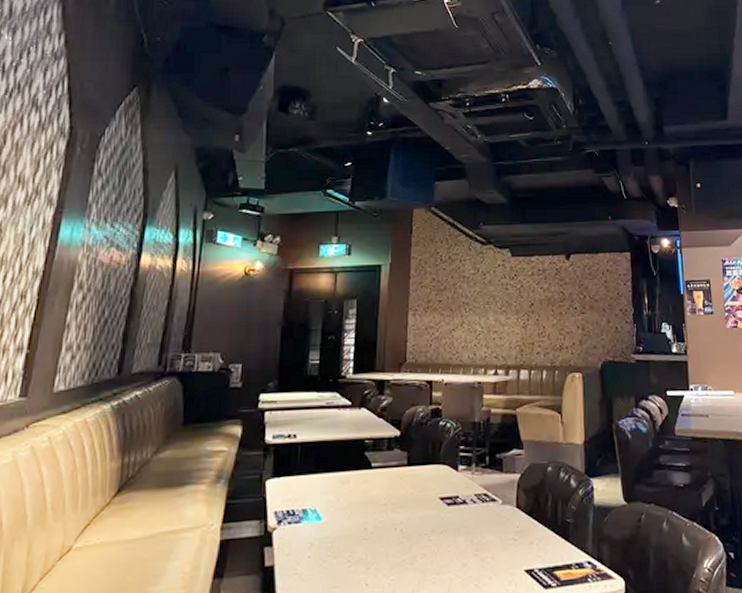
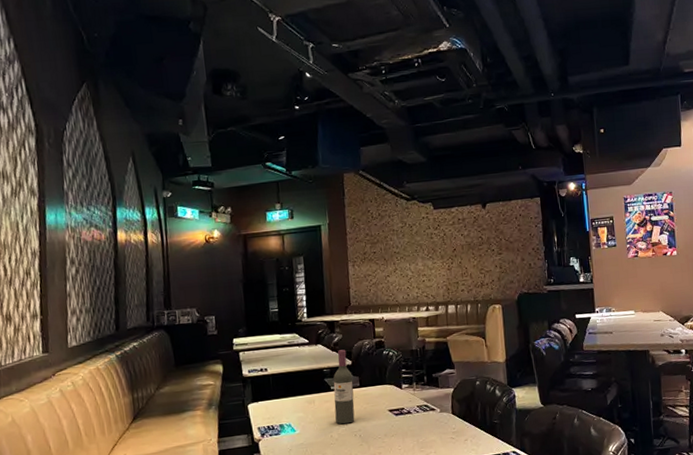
wine bottle: none [373,416,400,514] -> present [333,349,355,425]

